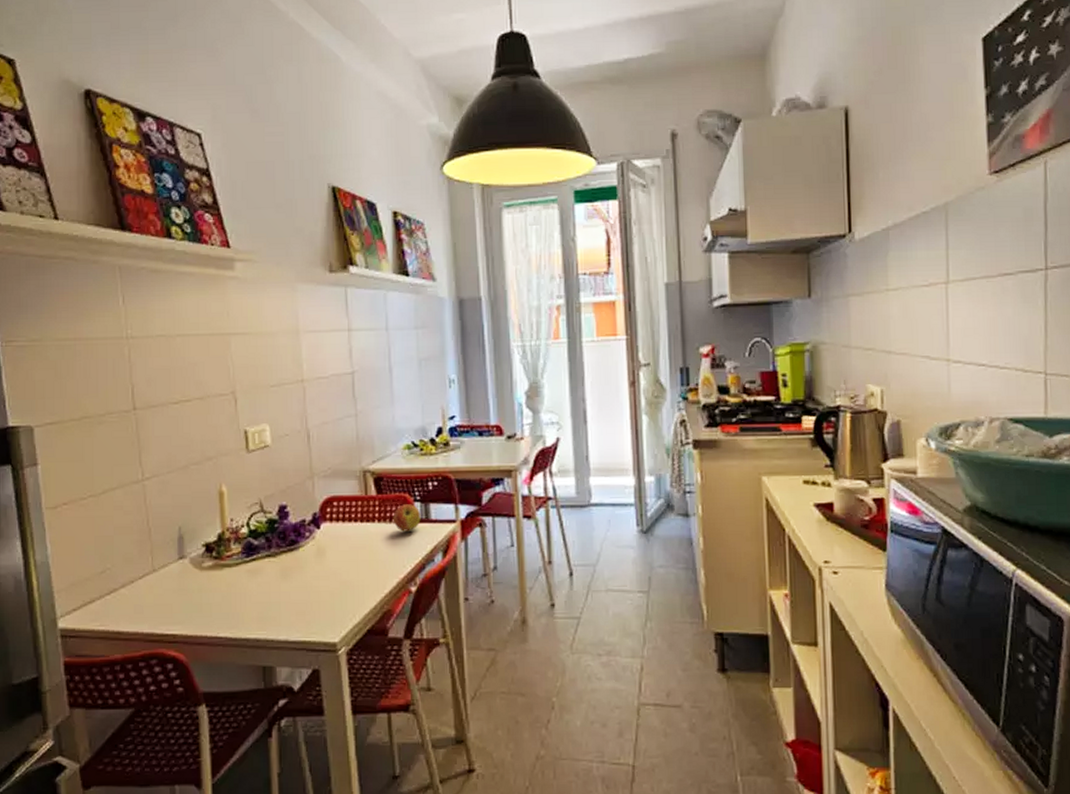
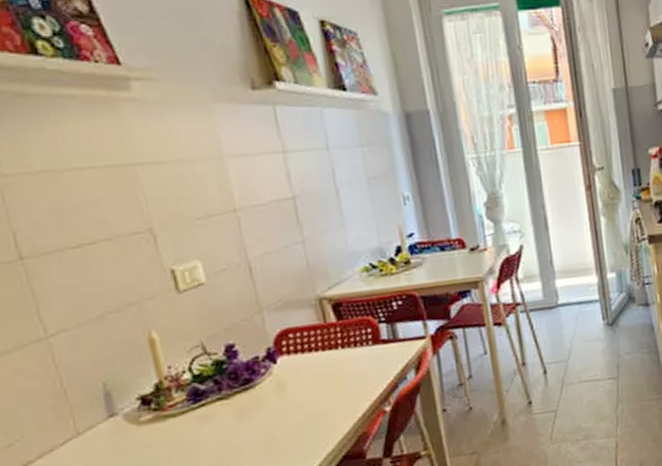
apple: present [393,504,421,532] -> none [357,326,389,355]

